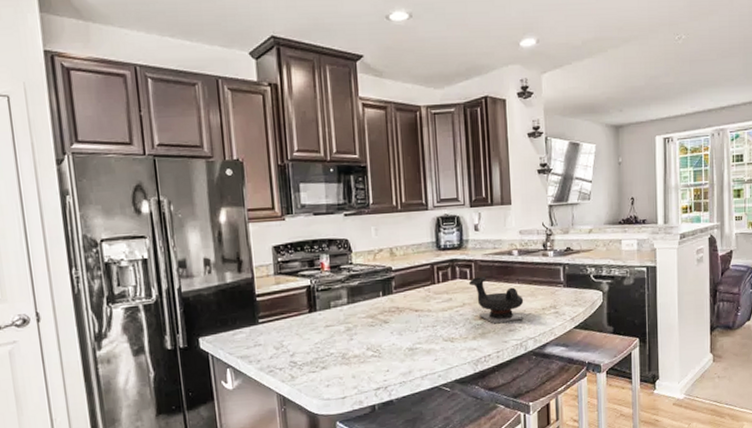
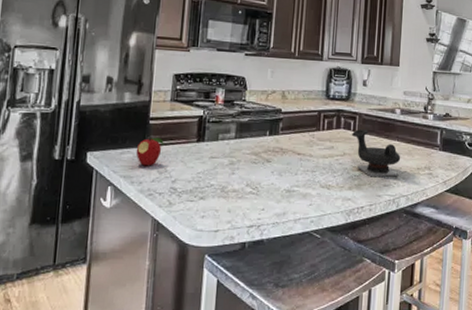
fruit: none [248,313,275,344] -> present [136,135,164,166]

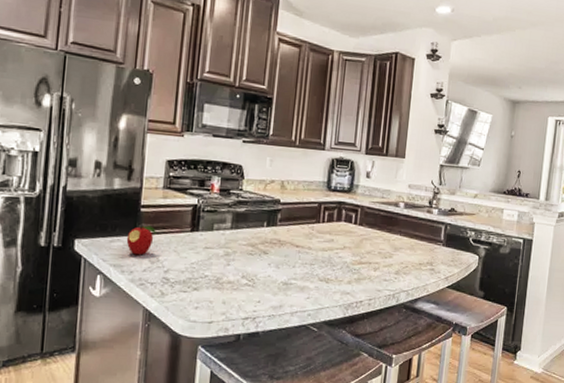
teapot: present [351,129,401,177] -> none [352,222,403,272]

